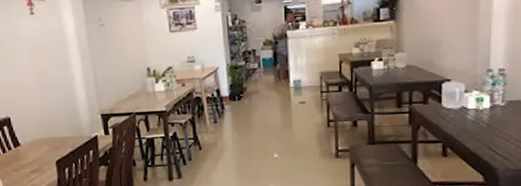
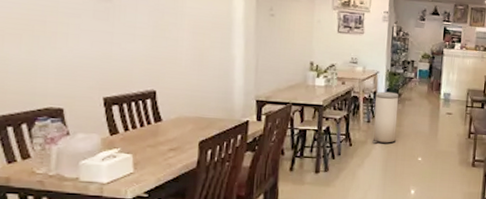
pedal bin: none [218,87,247,144] -> present [372,91,399,144]

